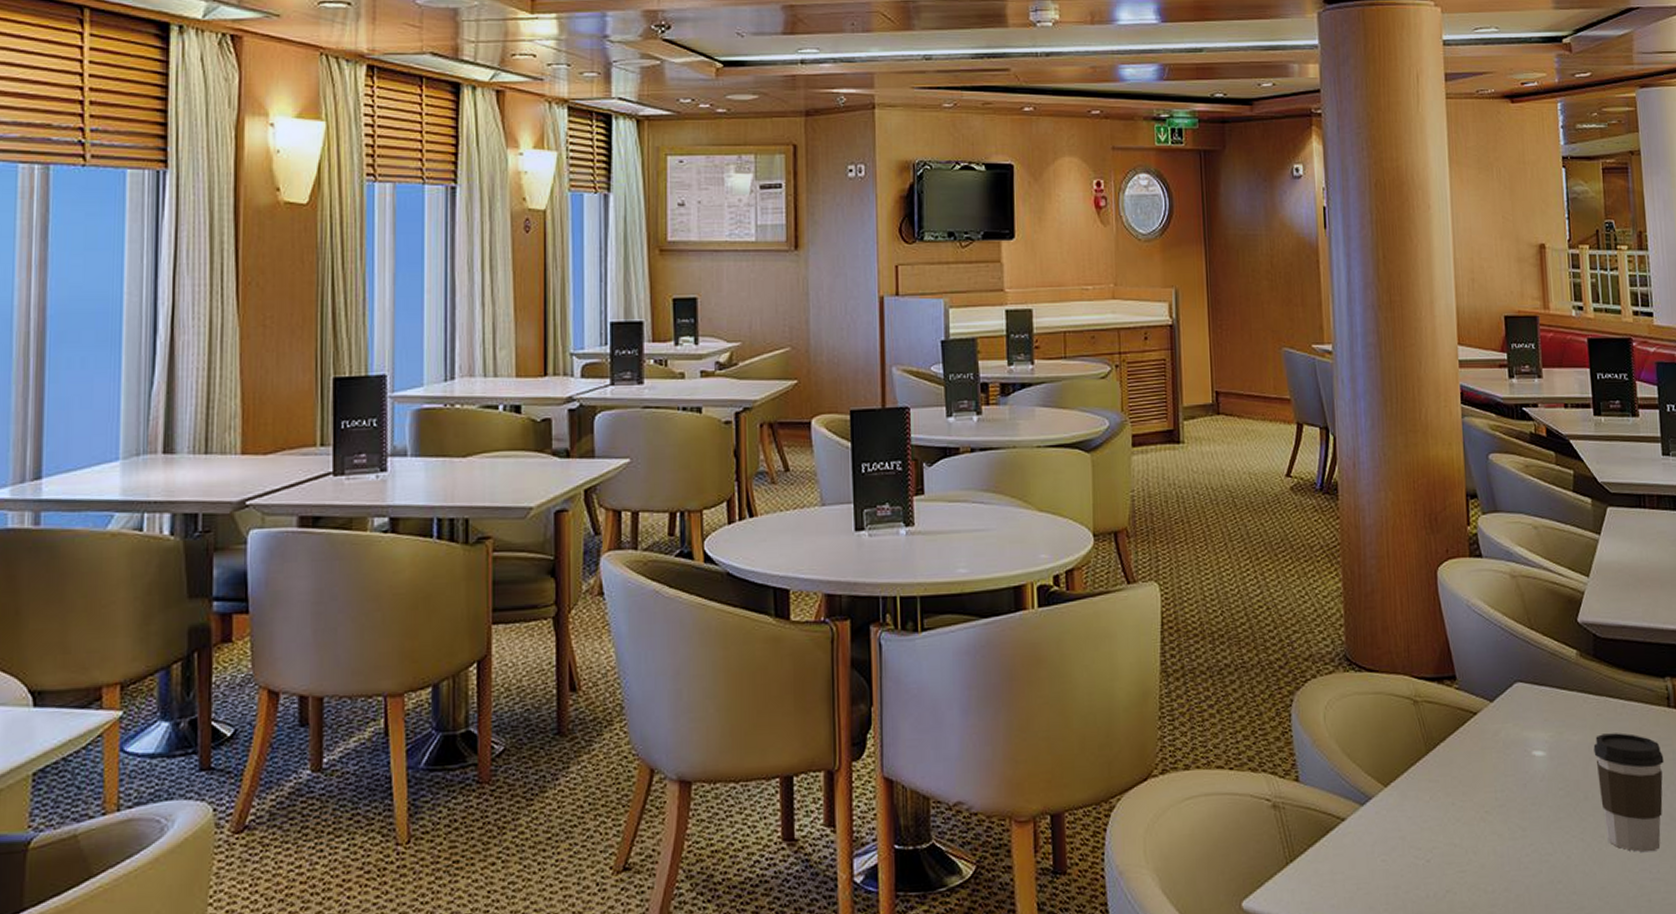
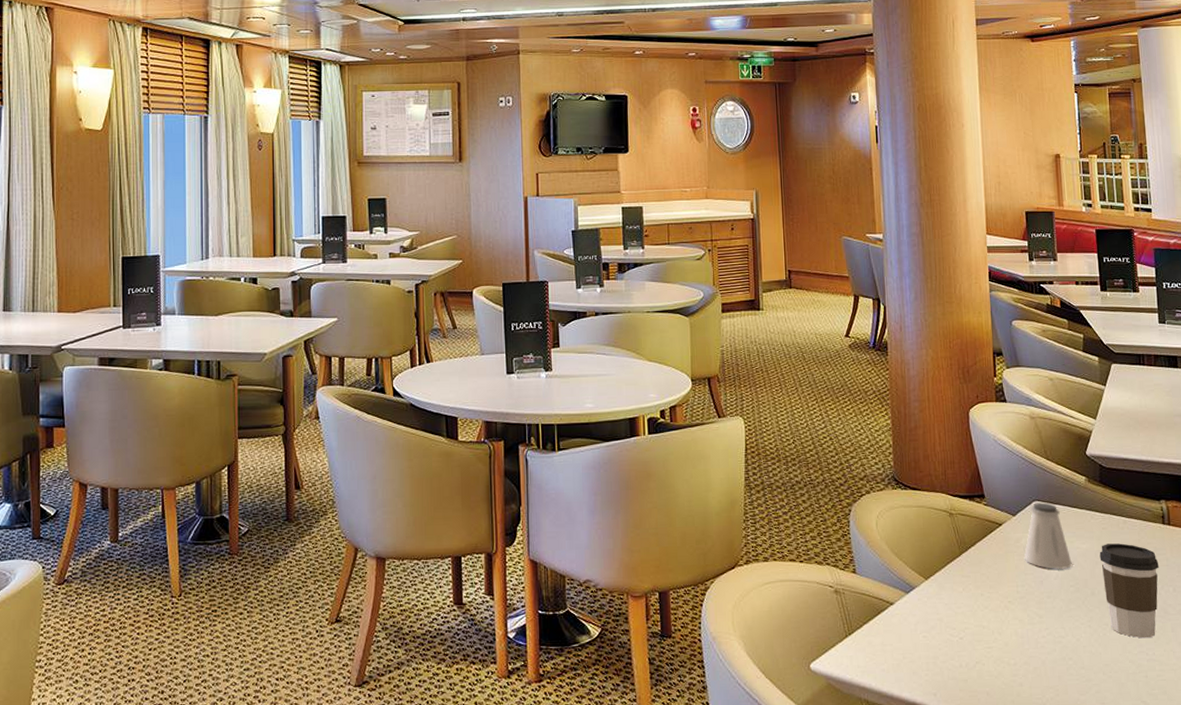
saltshaker: none [1503,683,1561,769] -> present [1023,502,1072,569]

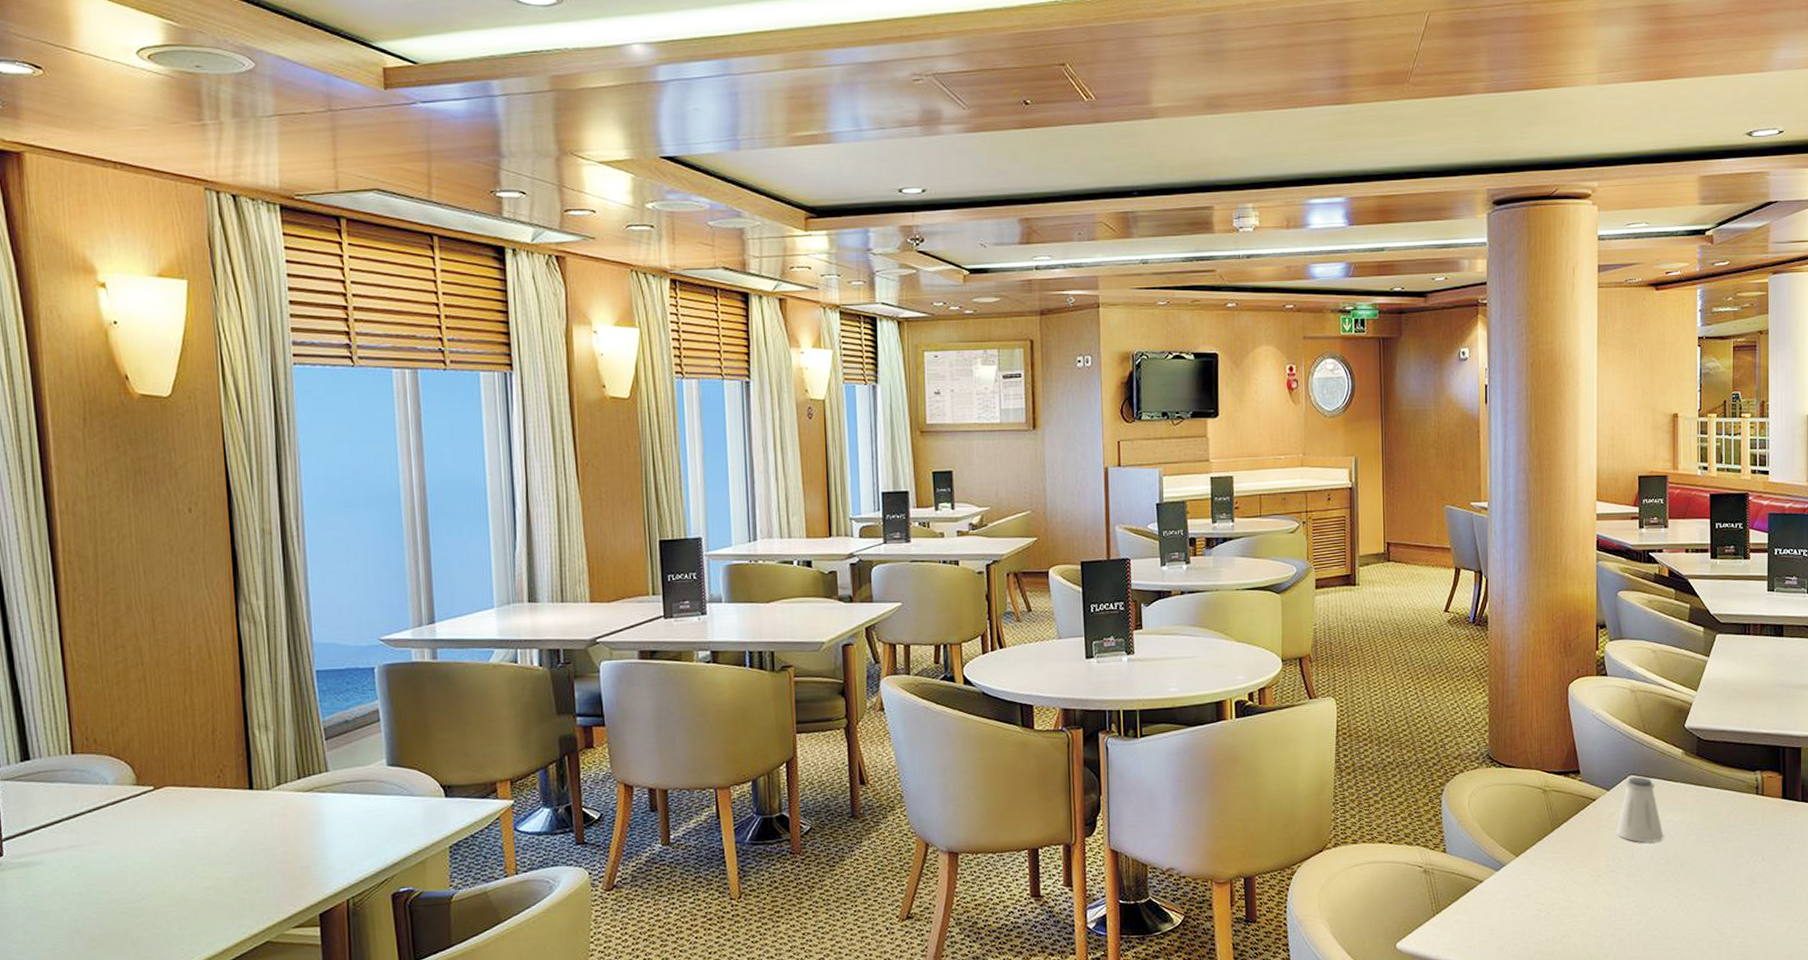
coffee cup: present [1099,543,1159,639] -> none [1691,815,1750,907]

